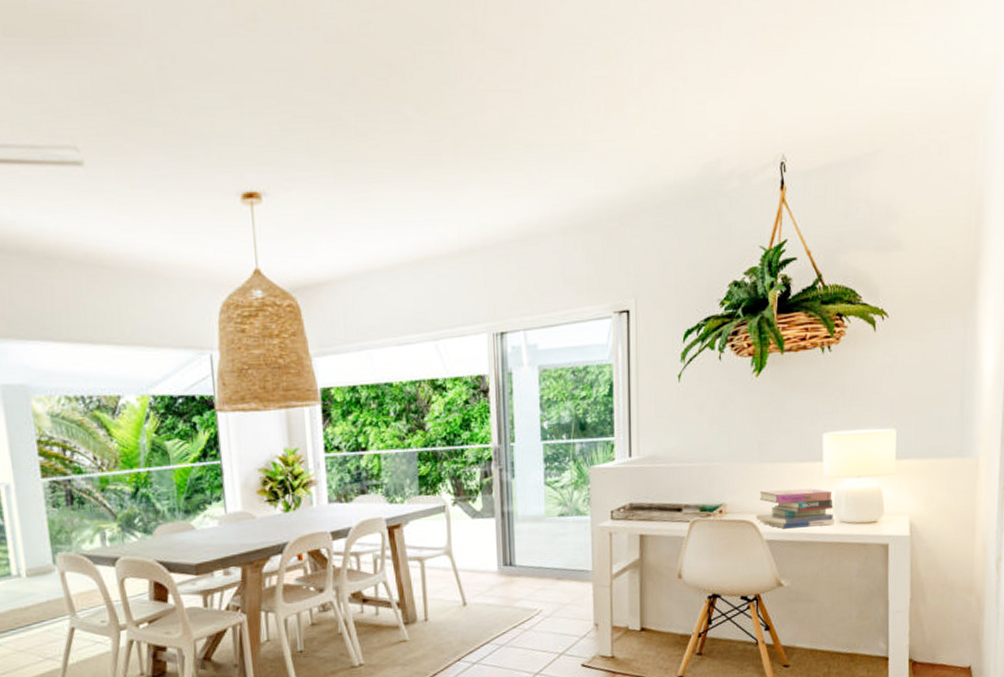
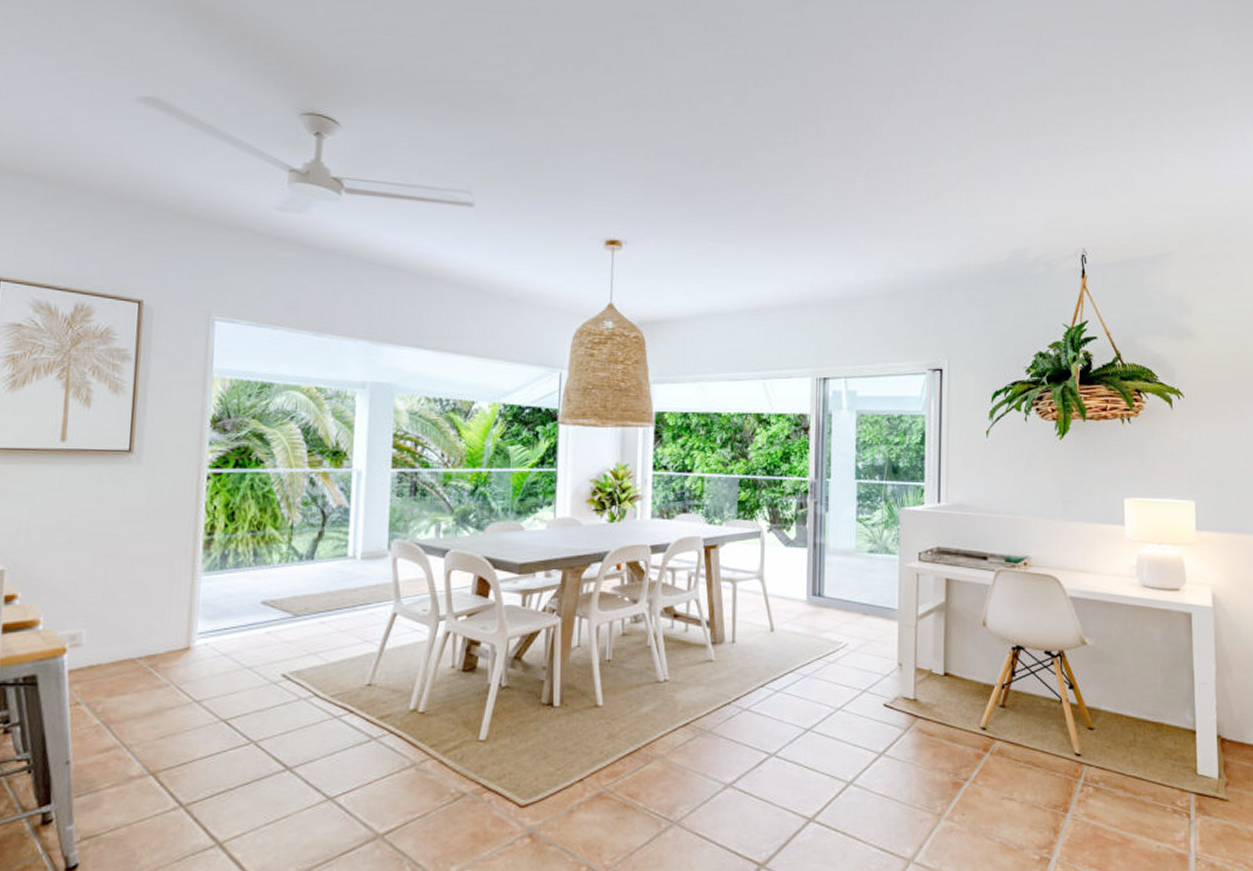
books: present [756,488,834,529] -> none [1059,547,1137,588]

